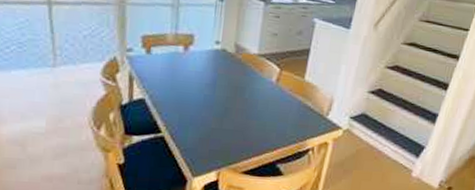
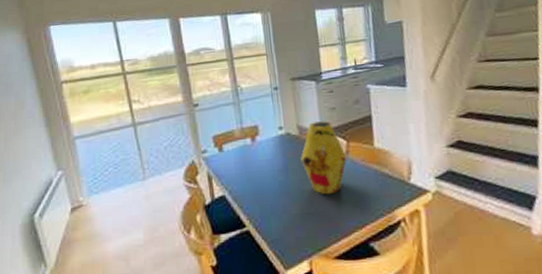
vase: none [231,43,277,116] -> present [300,121,347,195]

